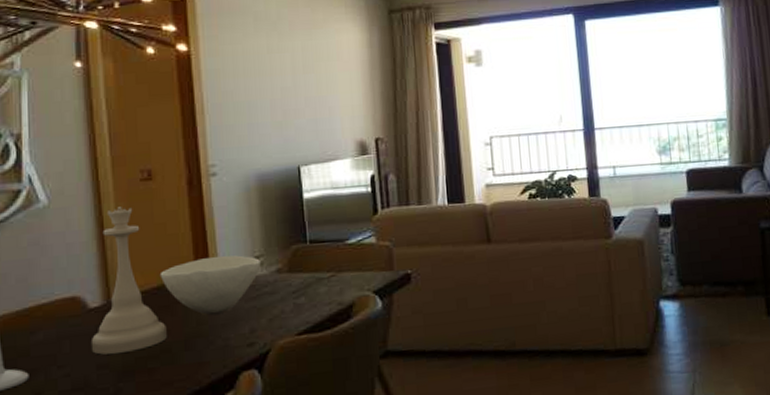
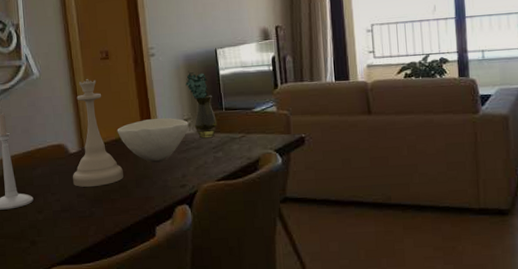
vase: none [257,193,300,281] -> present [185,70,218,138]

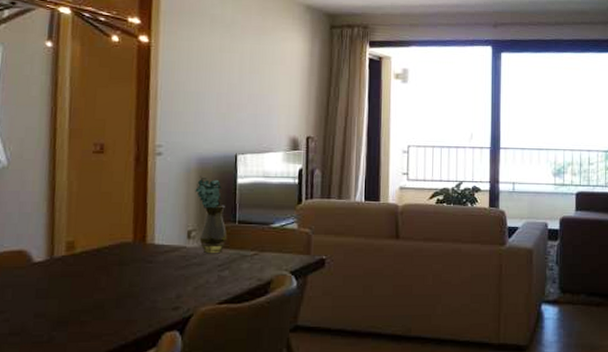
chess piece: present [72,79,124,187] -> none [31,174,102,305]
bowl: present [116,117,189,163] -> none [100,226,193,279]

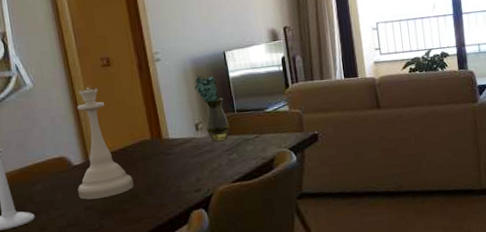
chess piece: none [31,174,102,305] -> present [77,87,134,200]

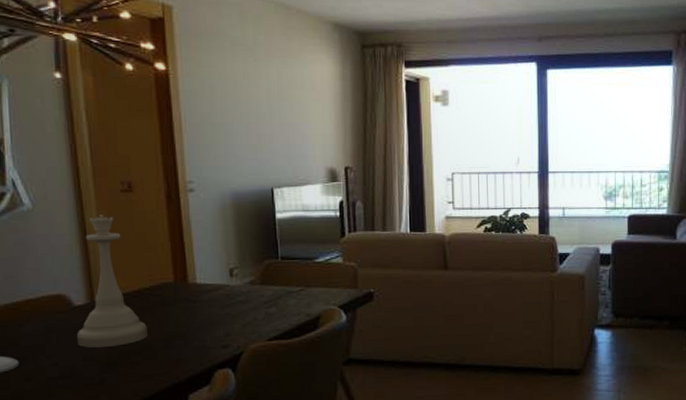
vase: present [194,74,230,142] -> none [233,211,271,291]

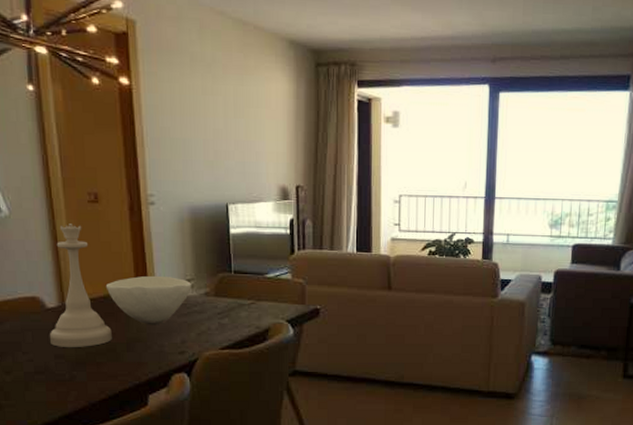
bowl: none [140,265,235,319] -> present [105,275,191,325]

